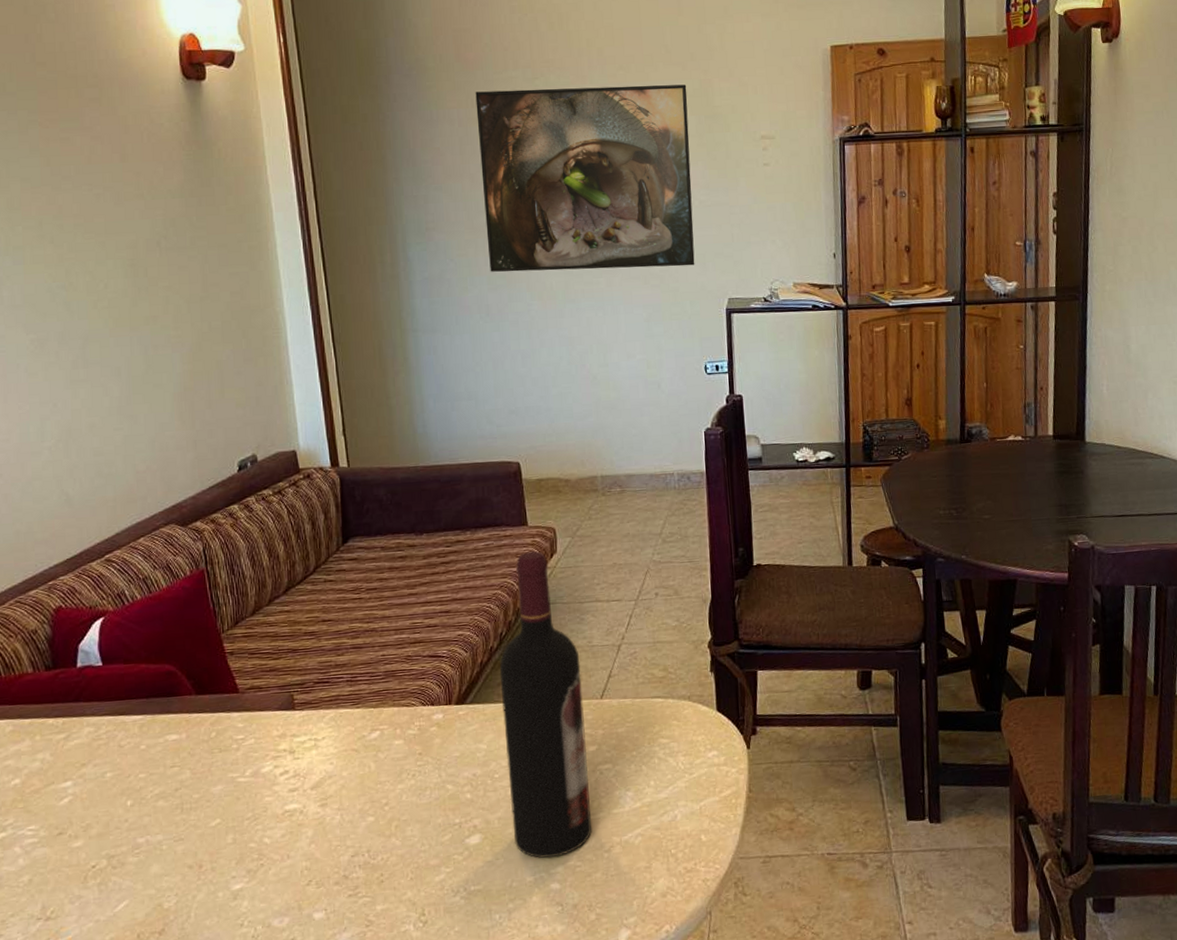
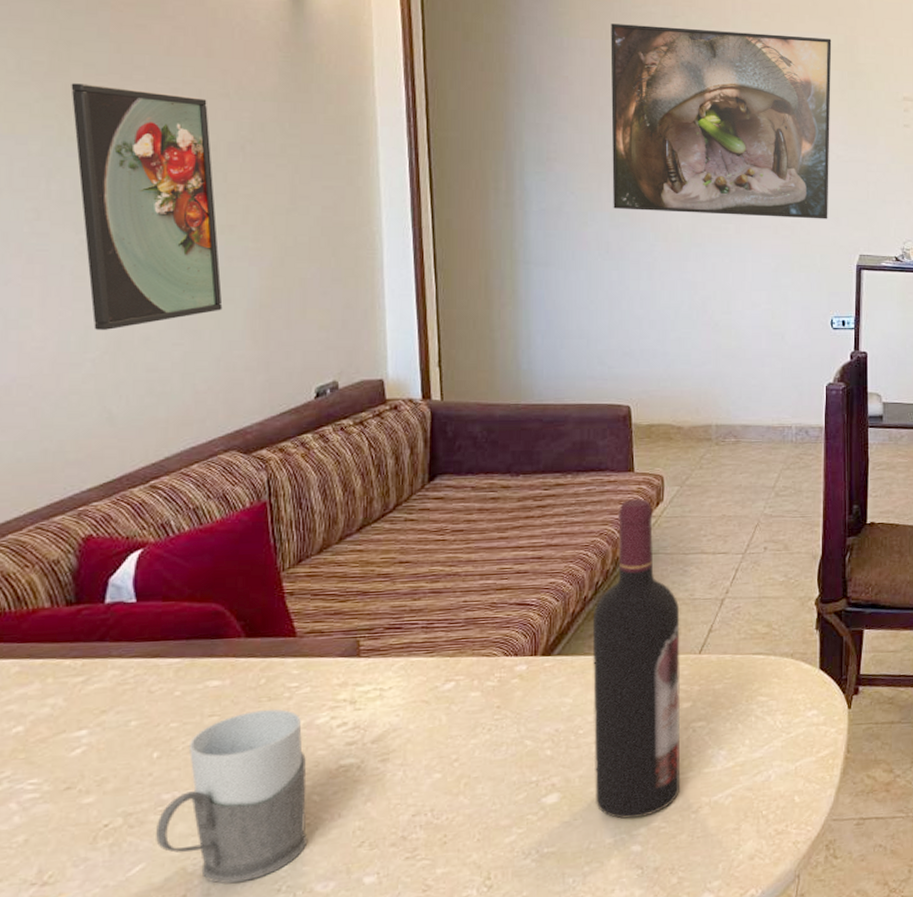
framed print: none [12,197,153,421] -> present [71,83,223,330]
mug: none [135,760,262,919] -> present [156,709,307,884]

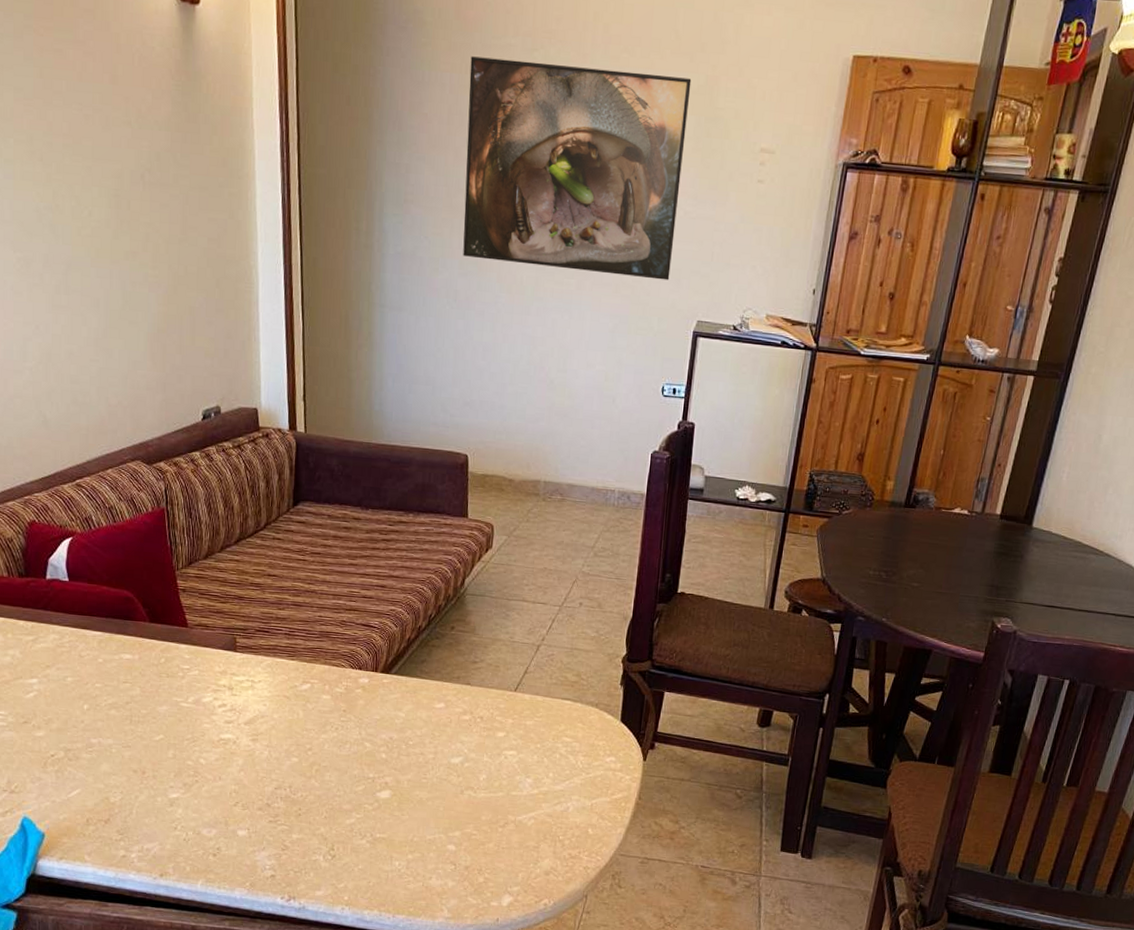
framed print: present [71,83,223,330] -> none [5,107,128,343]
mug: present [156,709,307,884] -> none [88,683,196,817]
wine bottle: present [592,498,681,819] -> none [419,542,500,824]

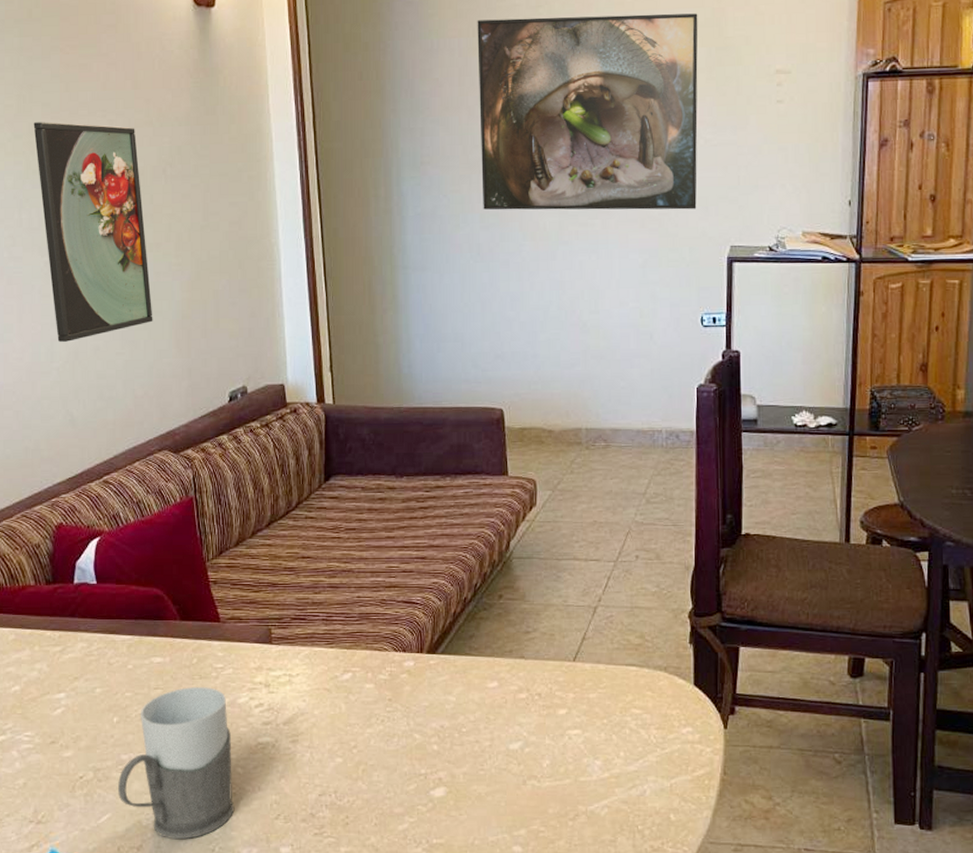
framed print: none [5,107,128,343] -> present [33,122,153,342]
mug: none [88,683,196,817] -> present [118,687,234,840]

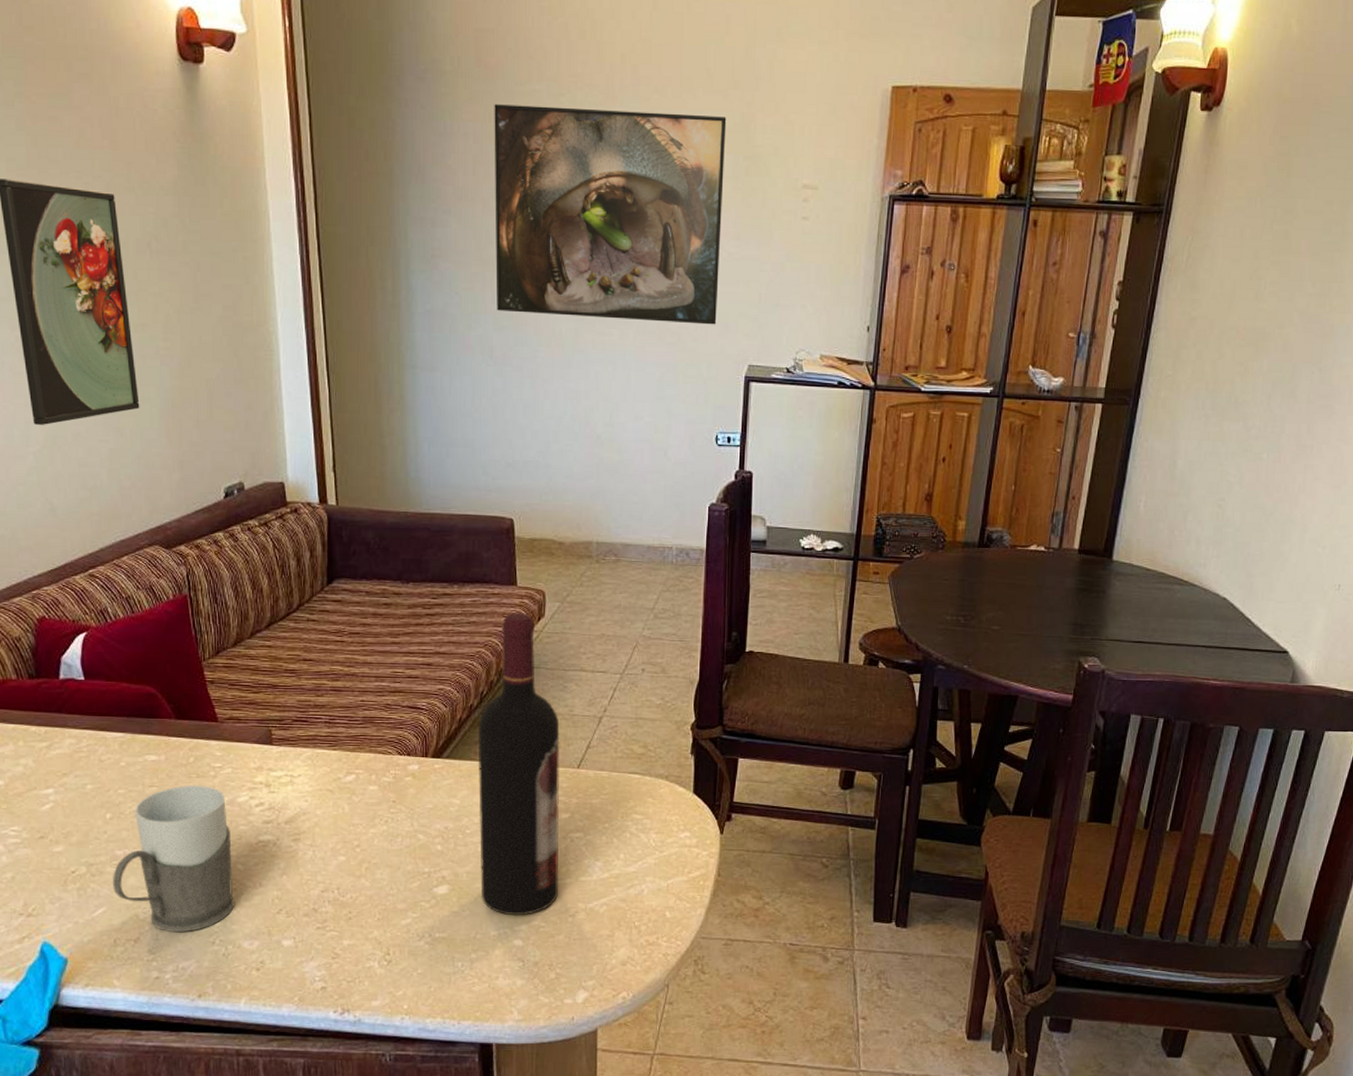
wine bottle: none [472,501,557,820] -> present [477,612,560,916]

